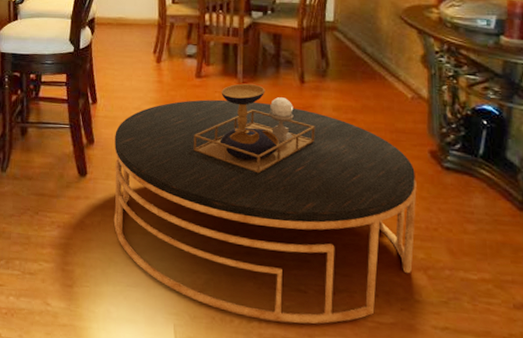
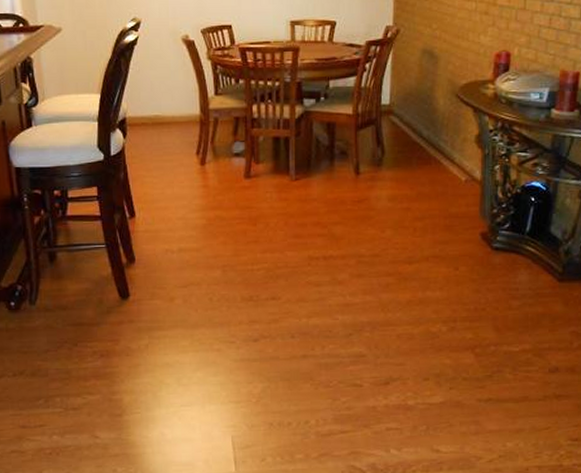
coffee table: present [113,83,417,324] -> none [158,180,468,418]

